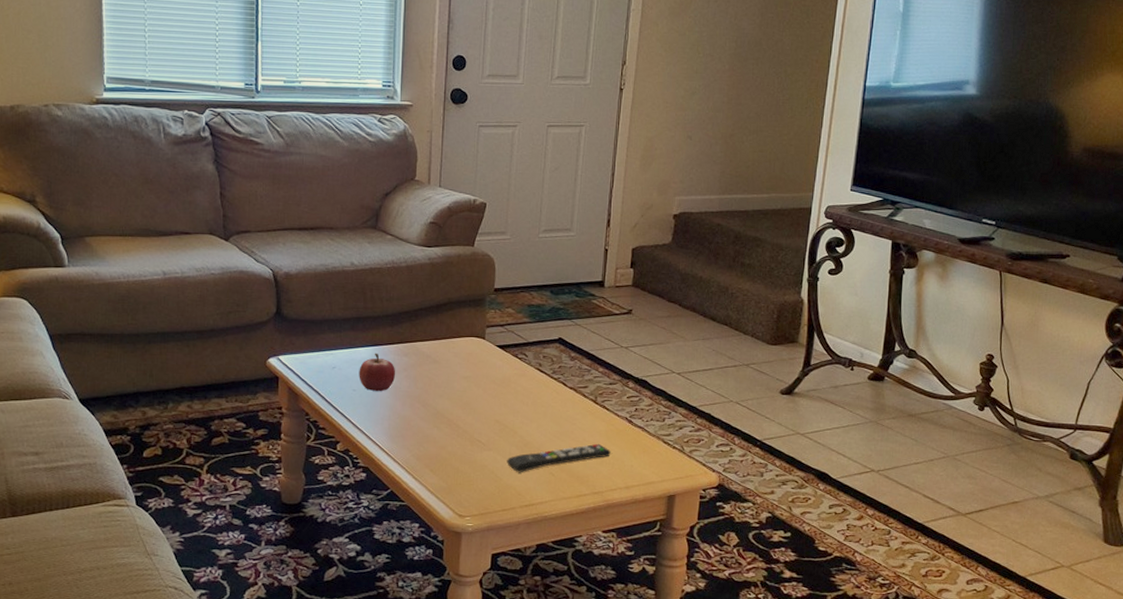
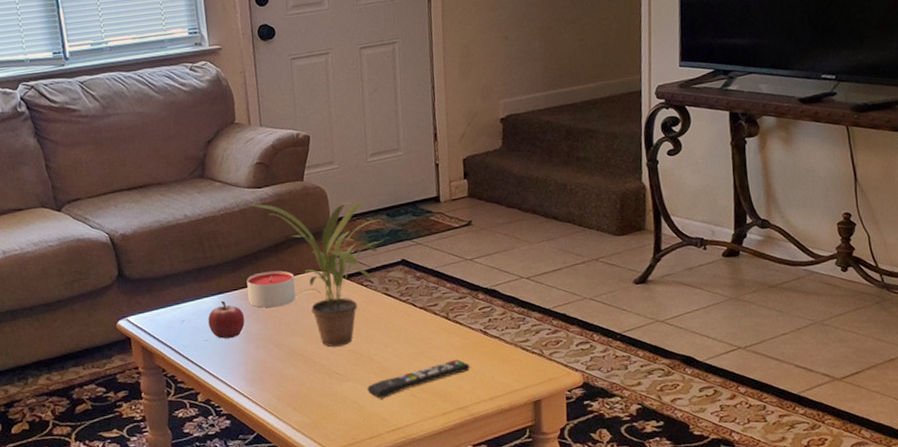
candle: none [403,330,451,367] -> present [246,270,296,308]
potted plant: none [419,262,544,415] -> present [251,201,384,347]

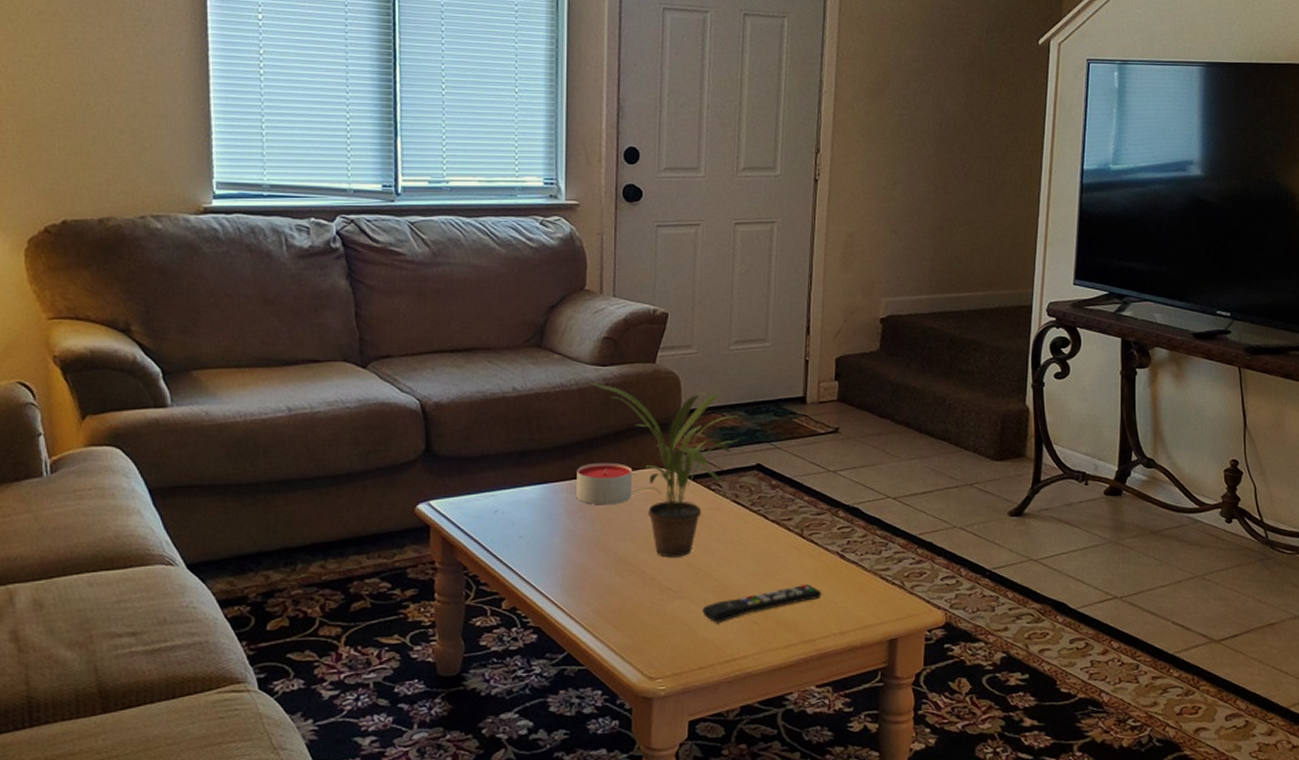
fruit: present [208,300,245,339] -> none [525,491,570,538]

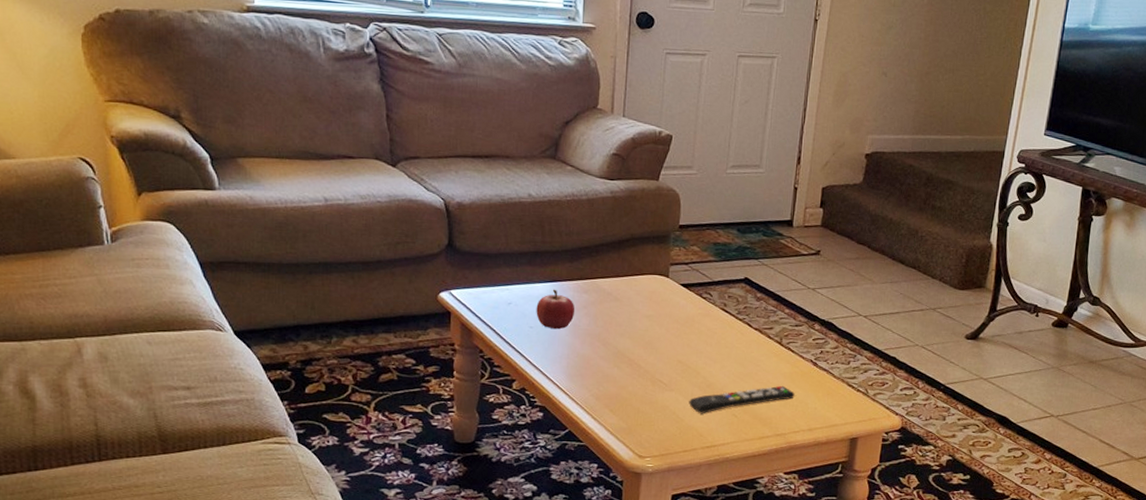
fruit: none [525,491,570,538] -> present [536,289,575,330]
candle: present [577,462,633,505] -> none [582,266,633,305]
potted plant: present [592,383,739,558] -> none [600,195,731,355]

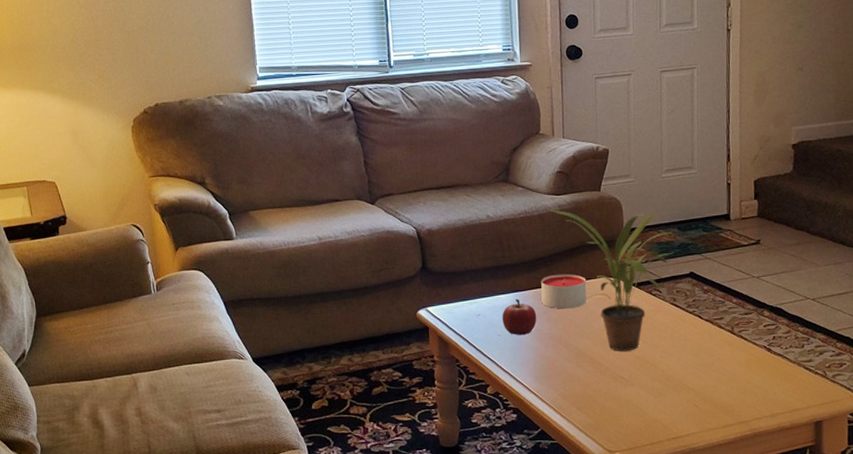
candle: none [582,266,633,305] -> present [541,273,587,309]
potted plant: none [600,195,731,355] -> present [550,209,674,352]
remote control: present [689,385,795,414] -> none [650,373,753,407]

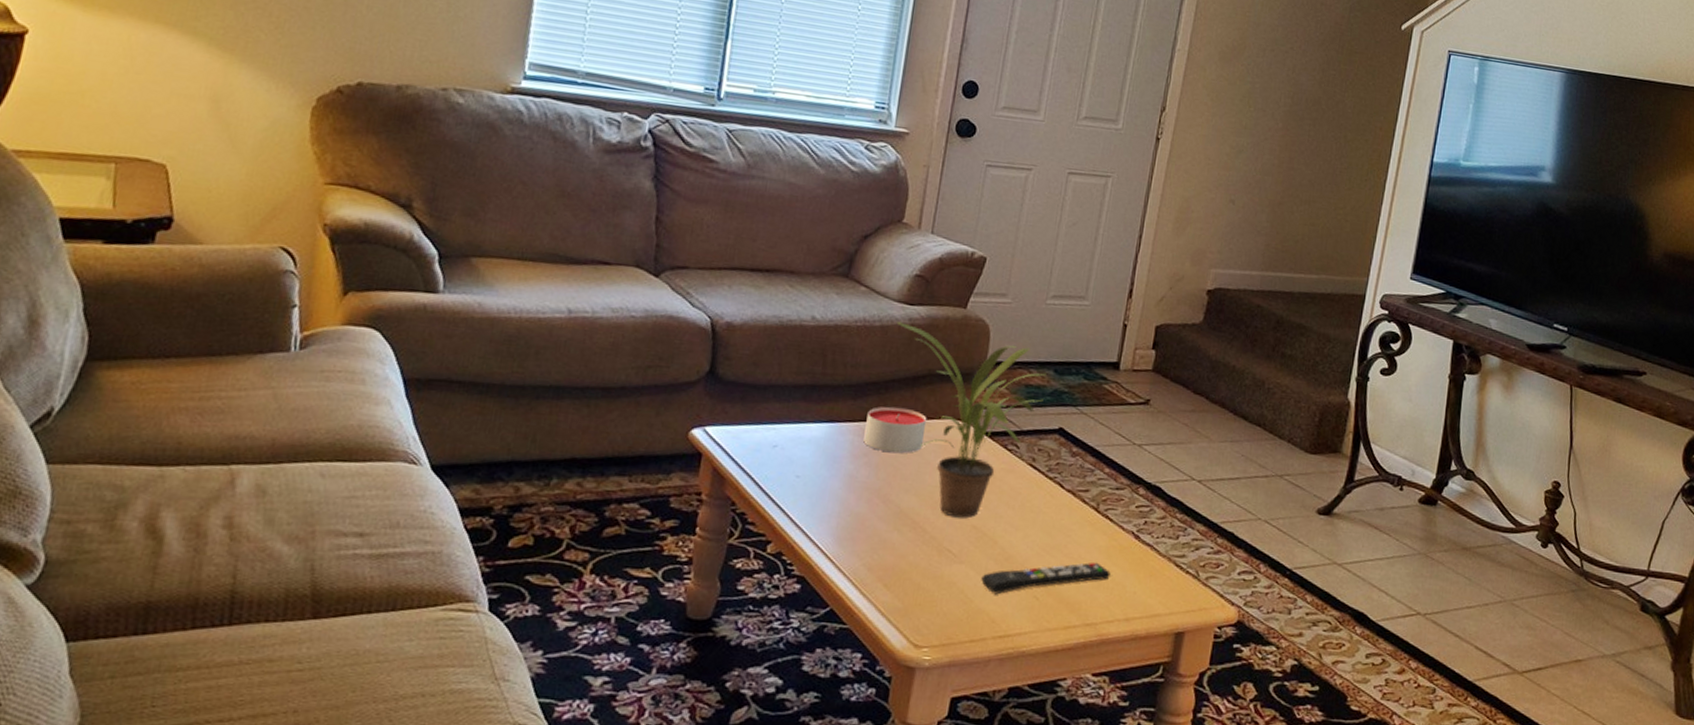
fruit: present [502,298,537,336] -> none [805,431,854,481]
remote control: none [650,373,753,407] -> present [981,562,1111,595]

